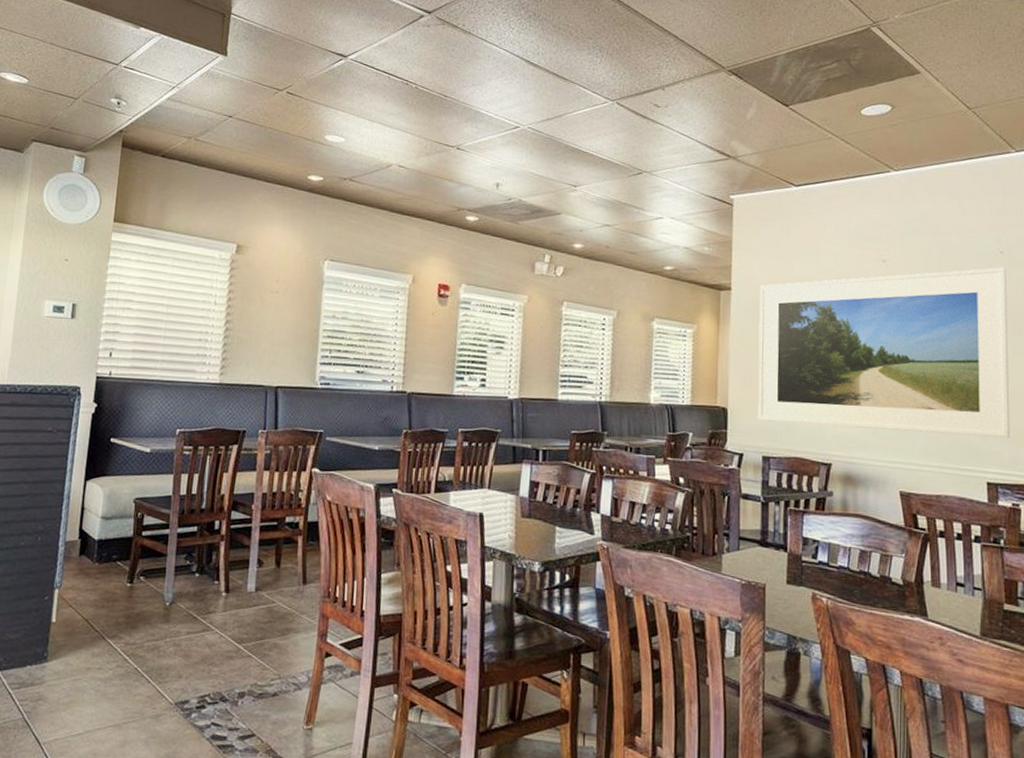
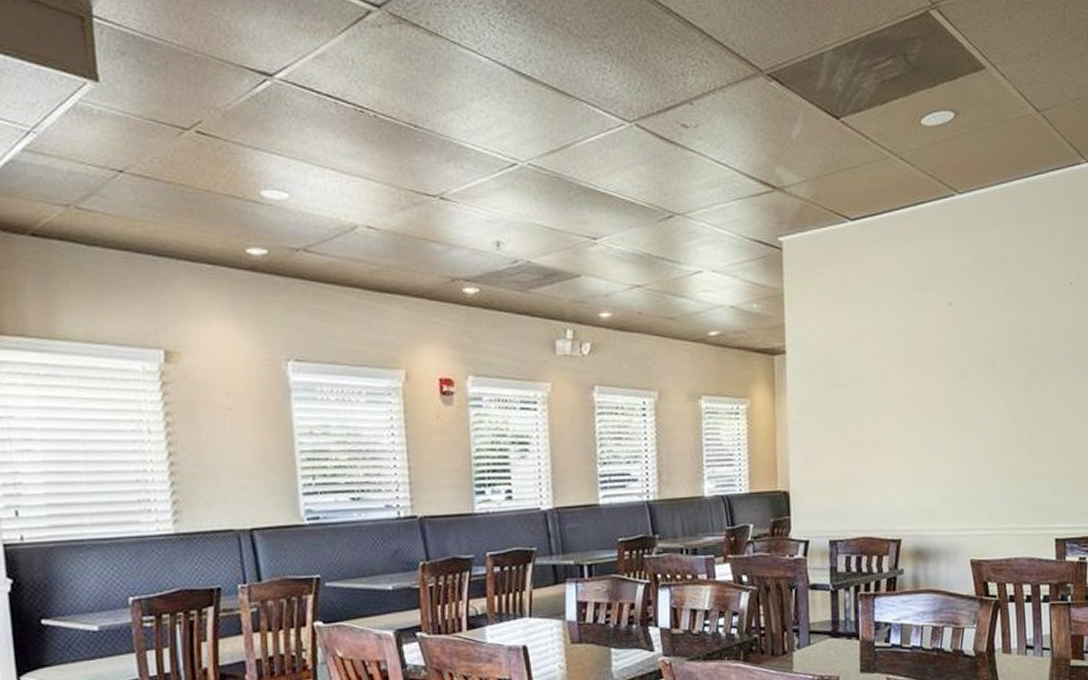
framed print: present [758,267,1010,439] -> none [818,300,1078,502]

